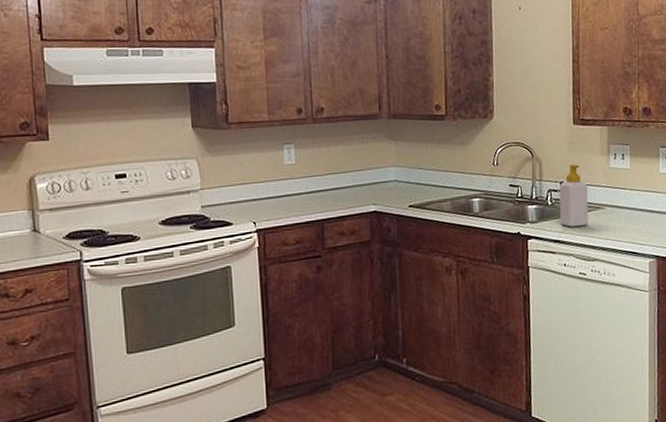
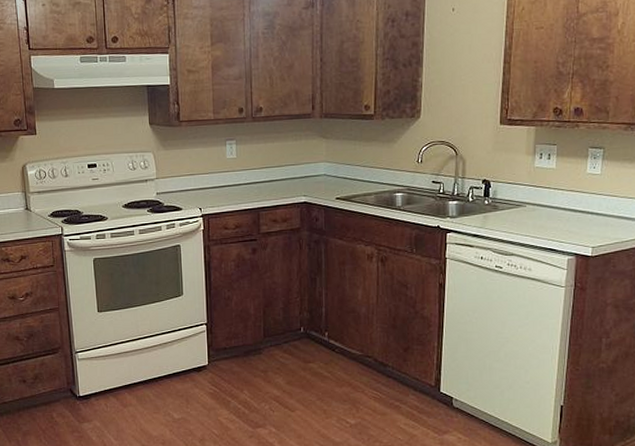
soap bottle: present [559,164,589,227] -> none [480,163,510,223]

